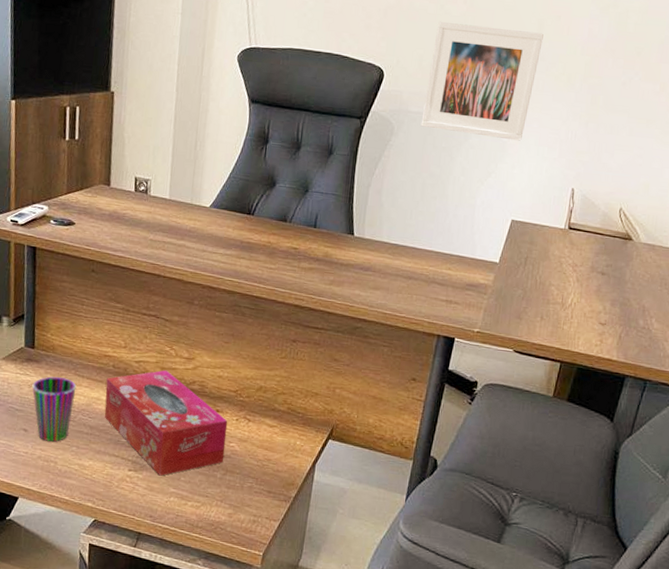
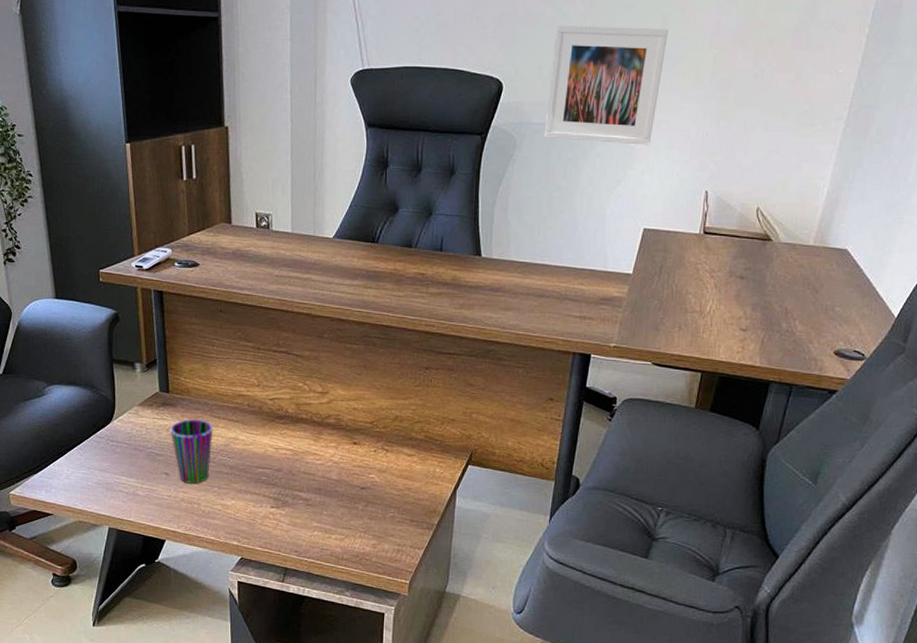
tissue box: present [104,370,228,476] -> none [242,406,366,511]

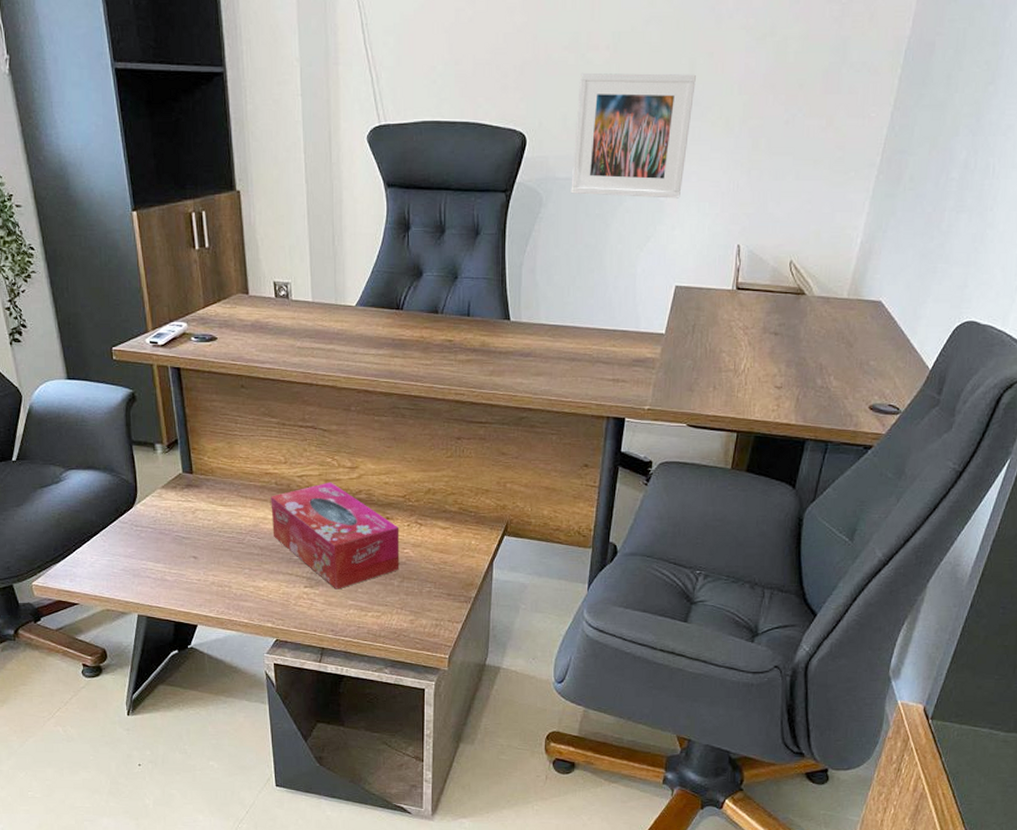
cup: present [170,419,214,484] -> none [196,500,241,566]
tissue box: none [242,406,366,511] -> present [271,482,400,590]

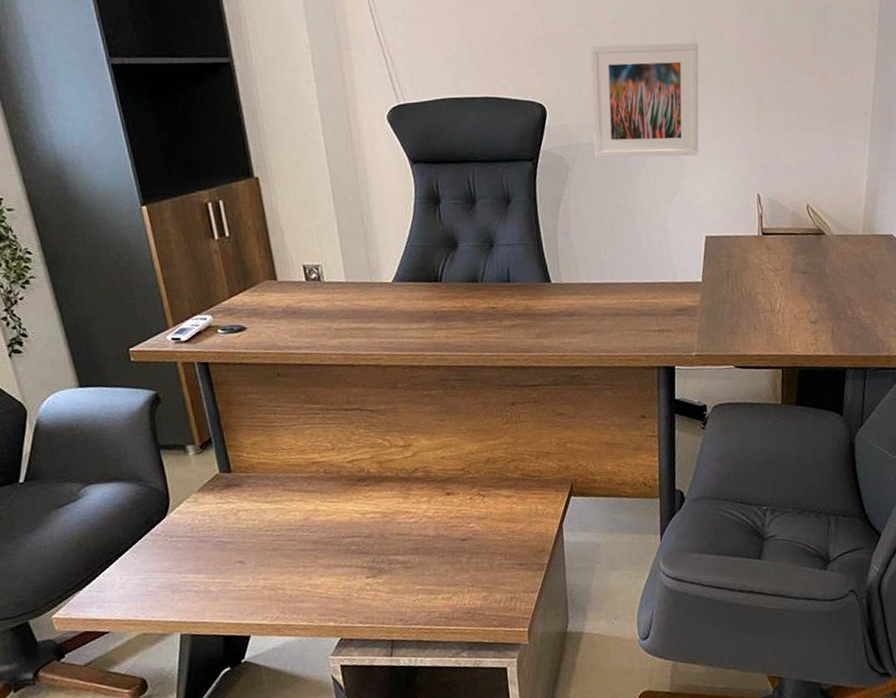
tissue box: present [271,482,400,590] -> none [320,463,467,576]

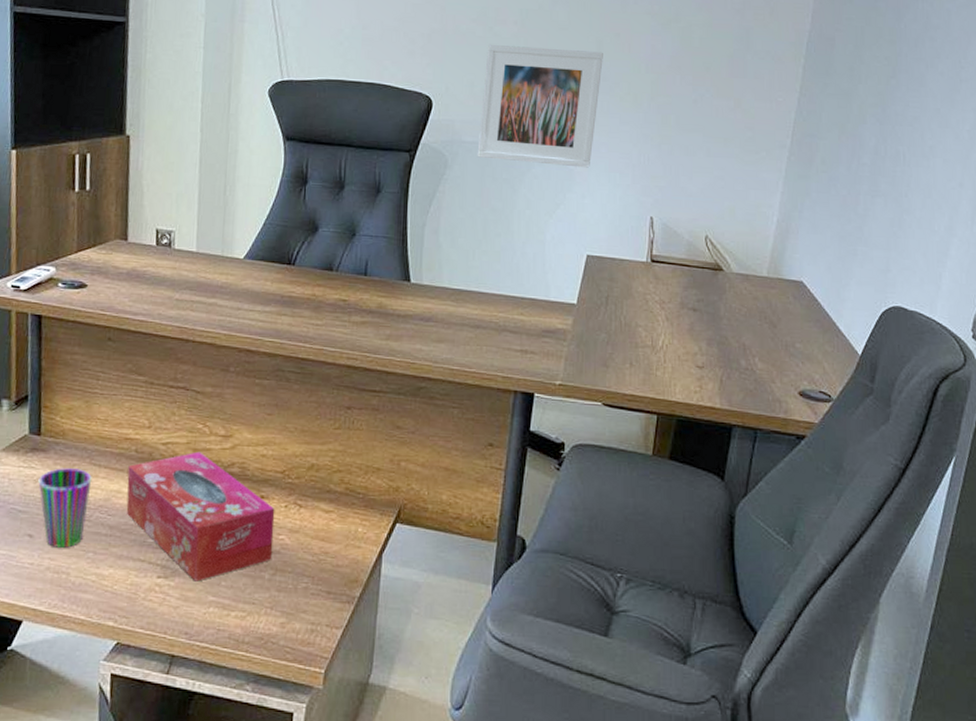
cup: none [238,496,292,569] -> present [38,468,92,548]
tissue box: none [320,463,467,576] -> present [126,451,275,582]

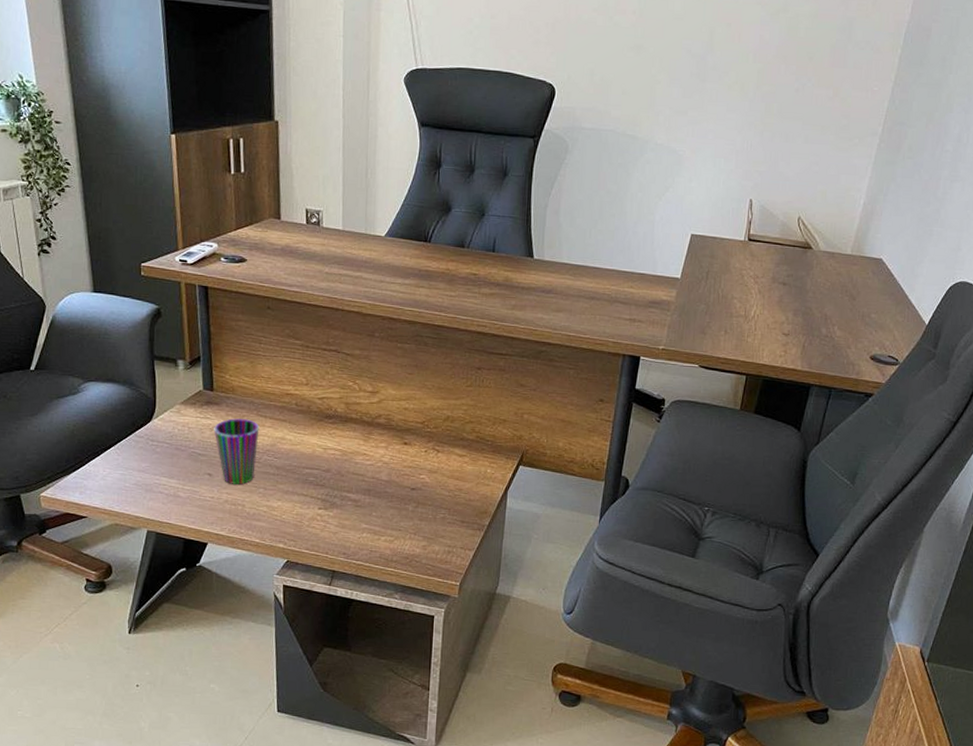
tissue box: present [126,451,275,582] -> none [290,405,417,512]
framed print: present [477,44,603,168] -> none [595,33,715,154]

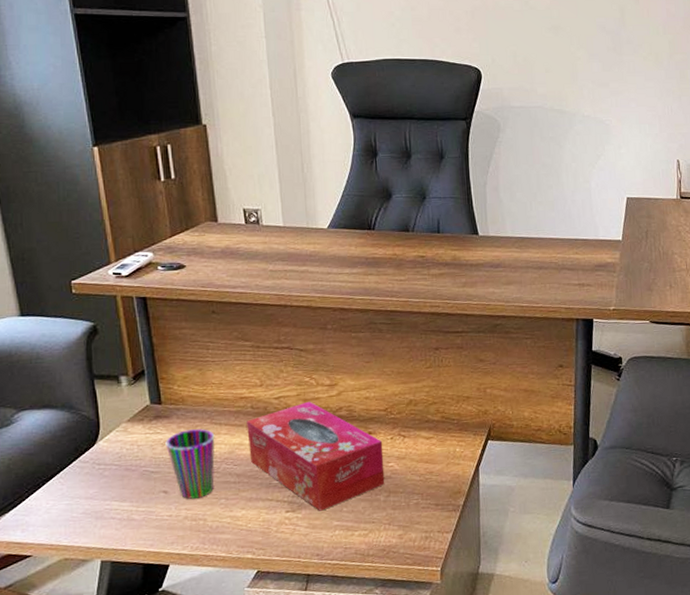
tissue box: none [290,405,417,512] -> present [247,401,385,511]

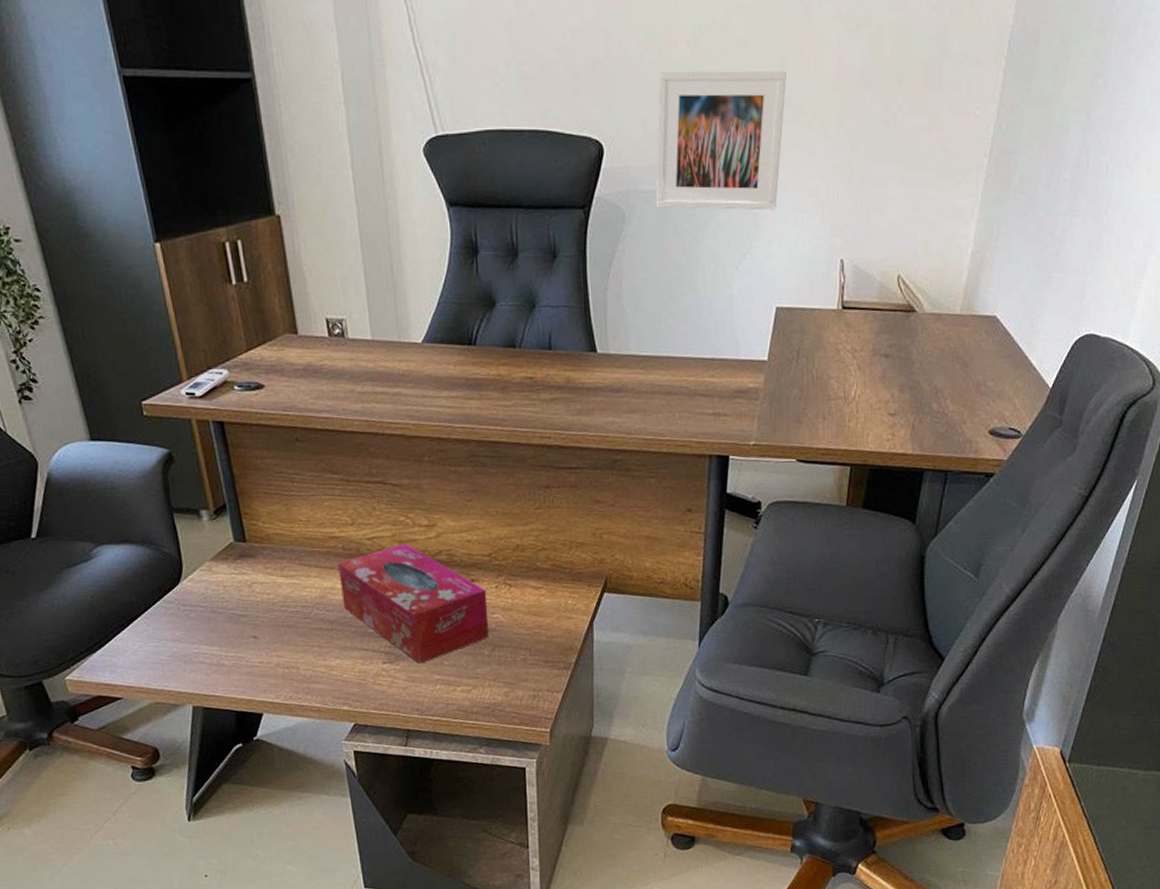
cup: present [165,429,216,499] -> none [252,570,307,645]
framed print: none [525,17,627,122] -> present [656,71,786,211]

